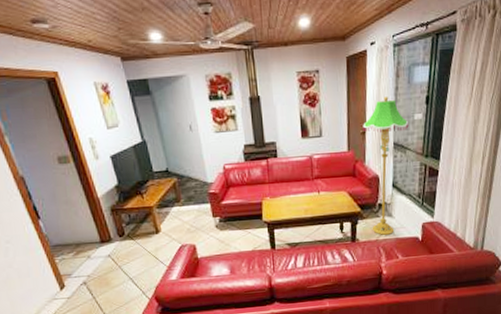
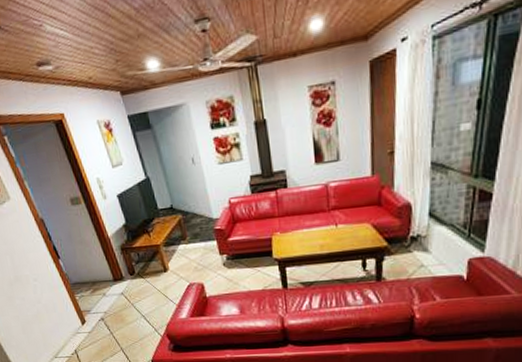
floor lamp: present [363,97,409,235] -> none [390,105,453,274]

